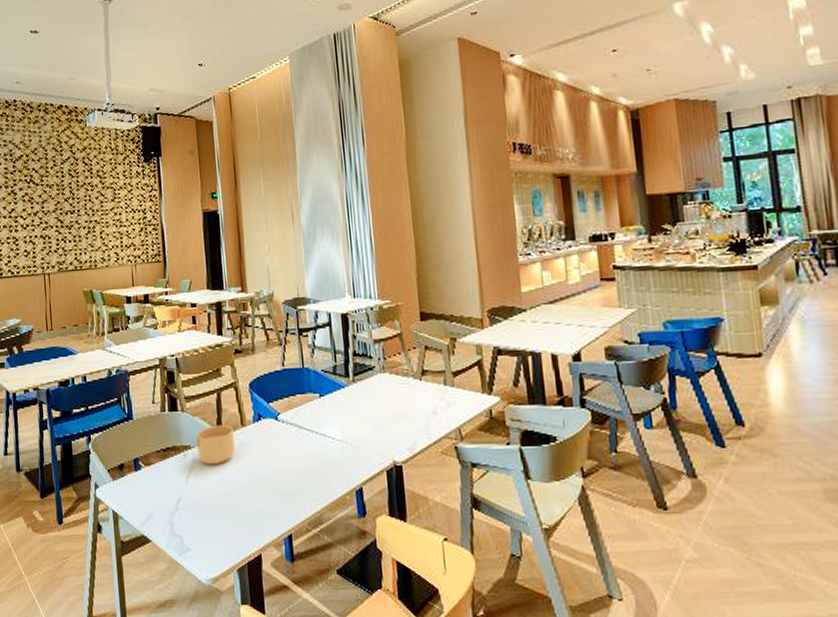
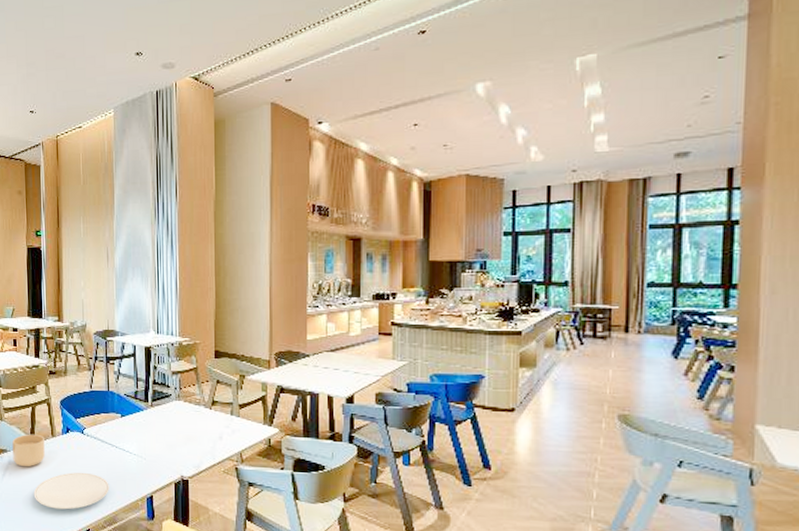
plate: none [224,466,312,513] -> present [33,472,109,510]

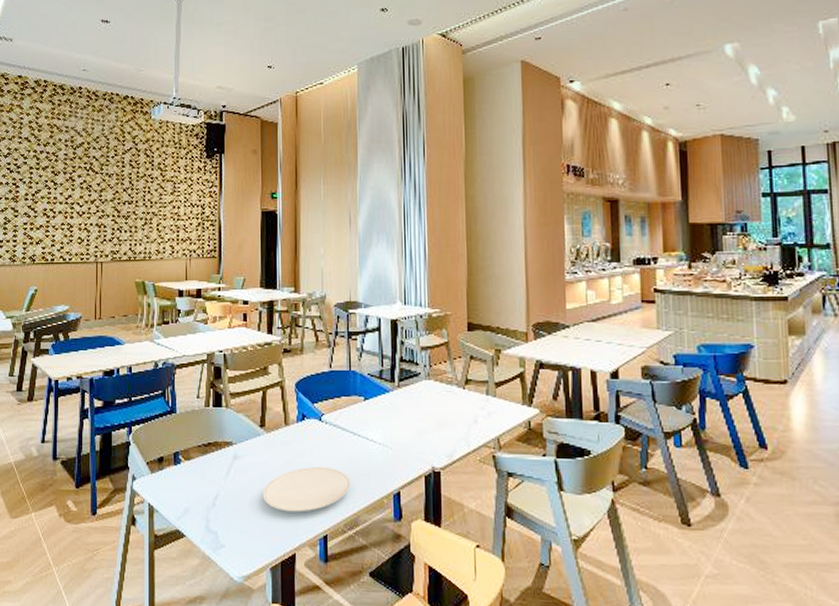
cup: present [12,434,45,467] -> none [239,422,277,463]

